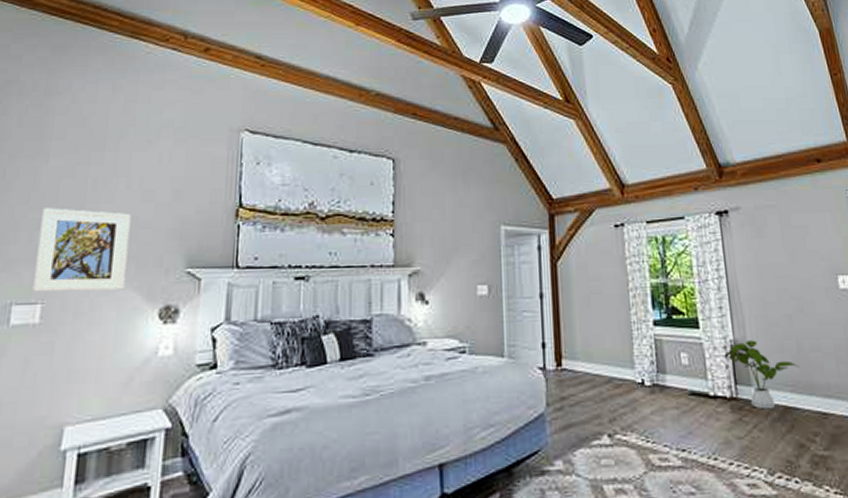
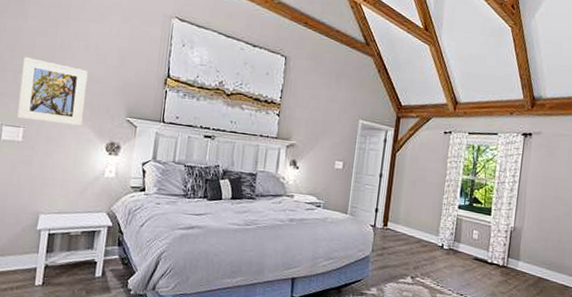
house plant: present [724,340,801,410] -> none [504,229,558,278]

